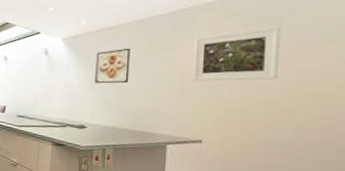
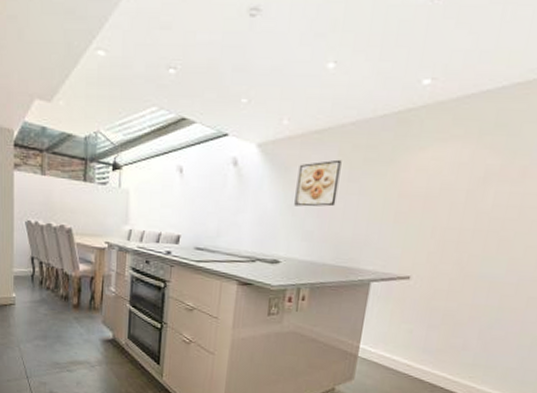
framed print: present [192,27,281,82] -> none [410,137,519,206]

